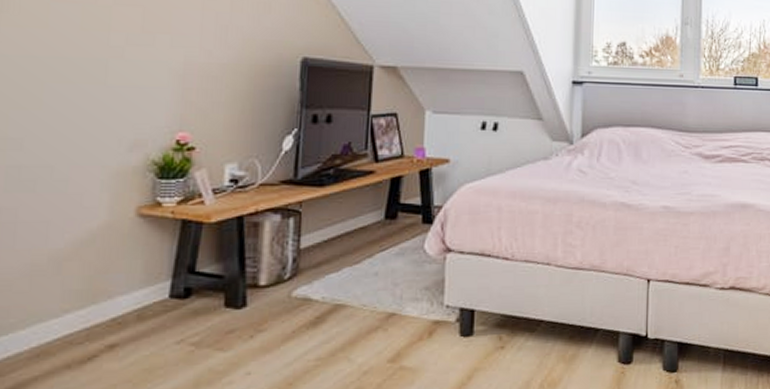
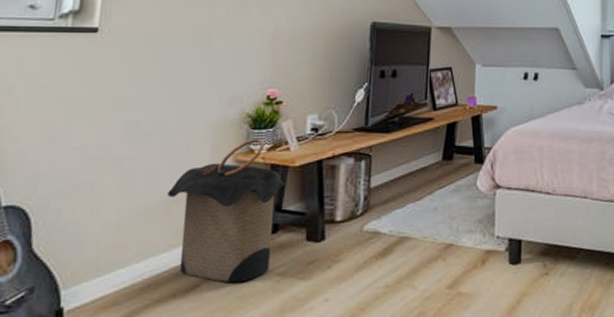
laundry hamper: none [57,189,201,353] -> present [167,138,287,283]

